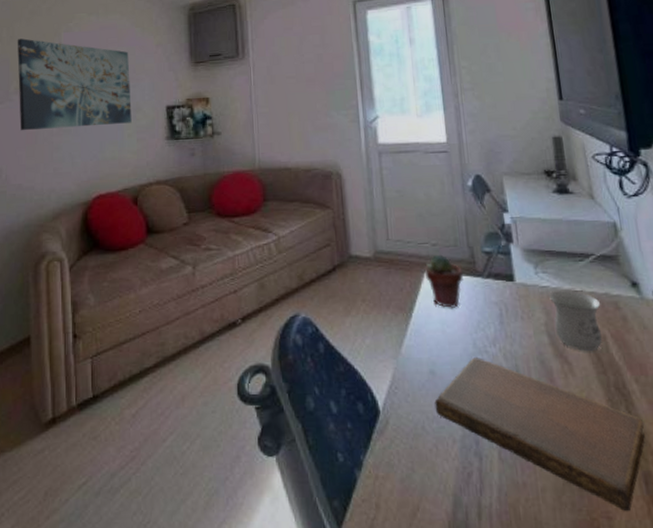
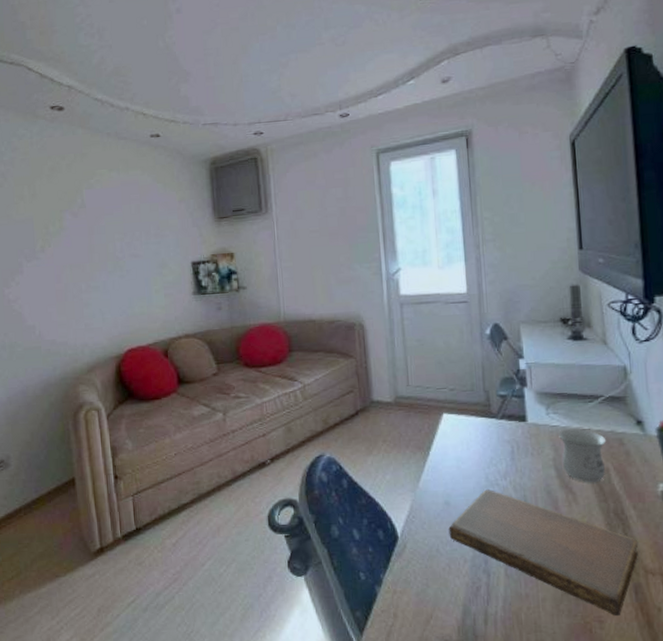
wall art: present [17,38,132,131] -> none [39,196,158,289]
potted succulent: present [424,254,464,309] -> none [442,398,479,448]

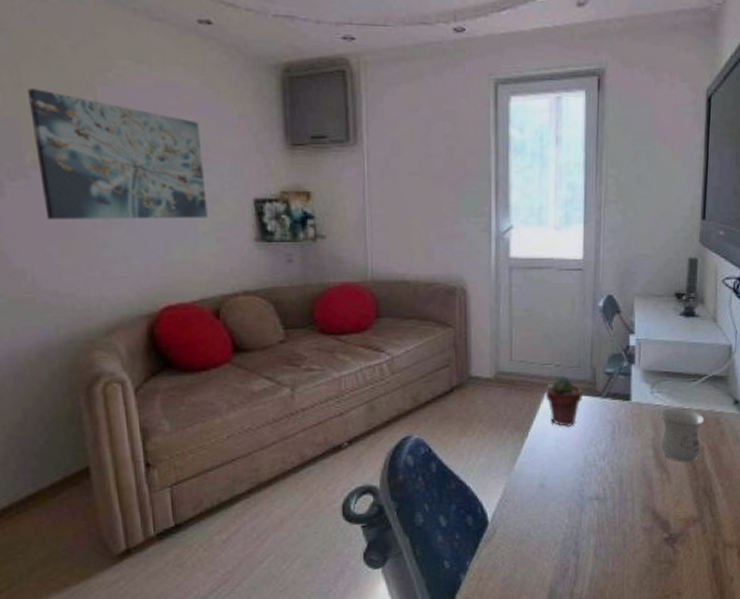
wall art: none [39,196,158,289] -> present [27,88,208,221]
potted succulent: none [442,398,479,448] -> present [545,375,584,428]
notebook: present [448,489,638,617] -> none [542,471,720,588]

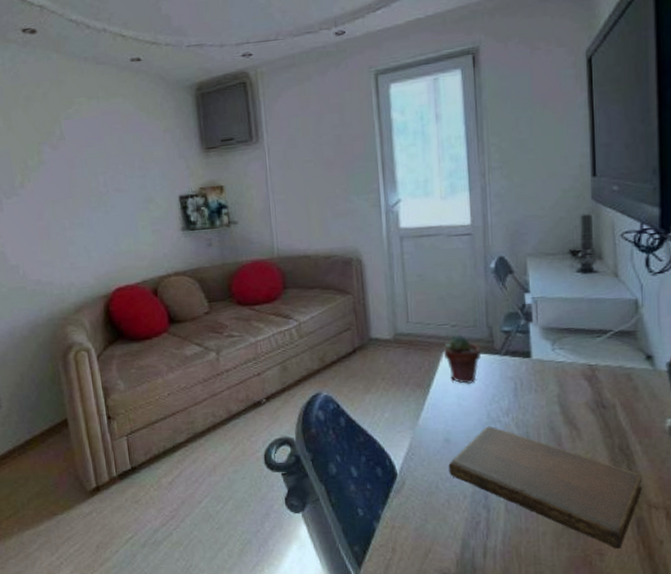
wall art: present [27,88,208,221] -> none [15,128,145,226]
notebook: none [542,471,720,588] -> present [448,426,642,550]
mug: present [660,407,704,462] -> none [564,364,613,418]

